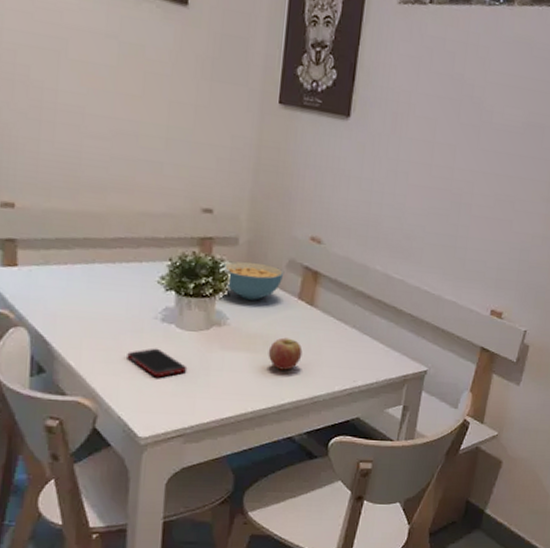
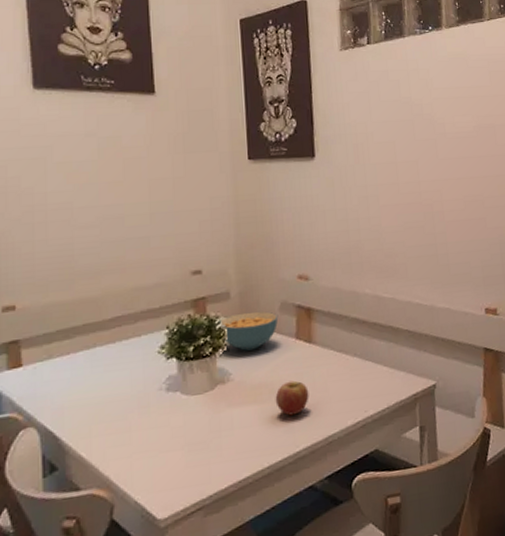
cell phone: present [127,348,188,378] -> none [137,420,198,451]

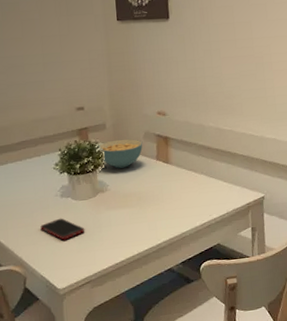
cell phone: none [137,420,198,451] -> present [40,218,85,241]
fruit: present [275,380,309,416] -> none [141,191,167,217]

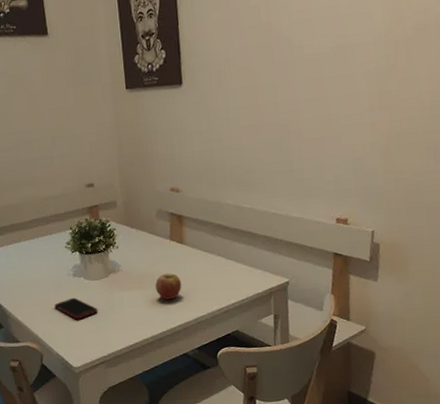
cereal bowl: present [98,139,143,169] -> none [109,217,156,248]
fruit: none [141,191,167,217] -> present [155,273,182,300]

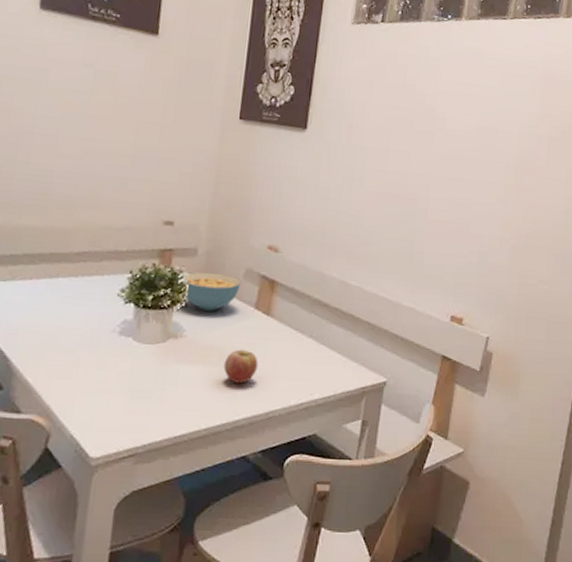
cell phone: present [54,297,98,320] -> none [83,362,143,393]
cereal bowl: none [109,217,156,248] -> present [182,272,242,311]

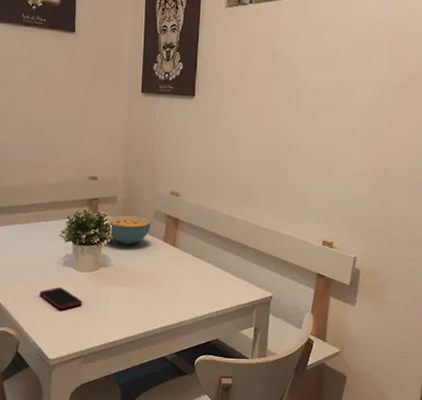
cell phone: none [83,362,143,393] -> present [39,287,83,310]
fruit: present [223,349,259,384] -> none [143,273,169,301]

